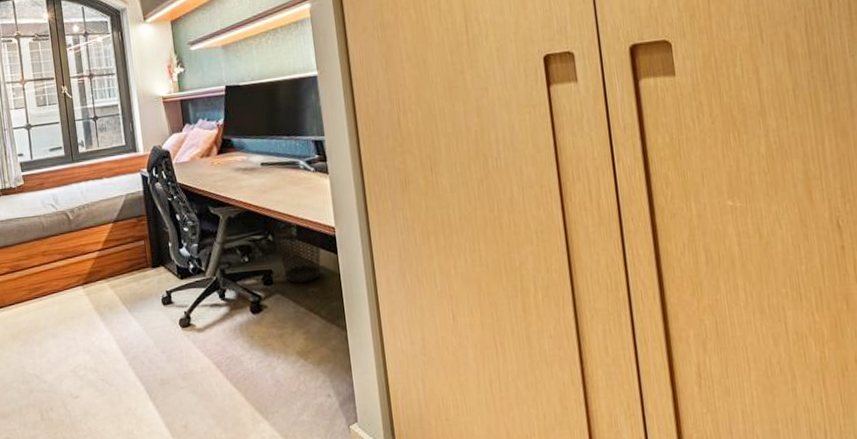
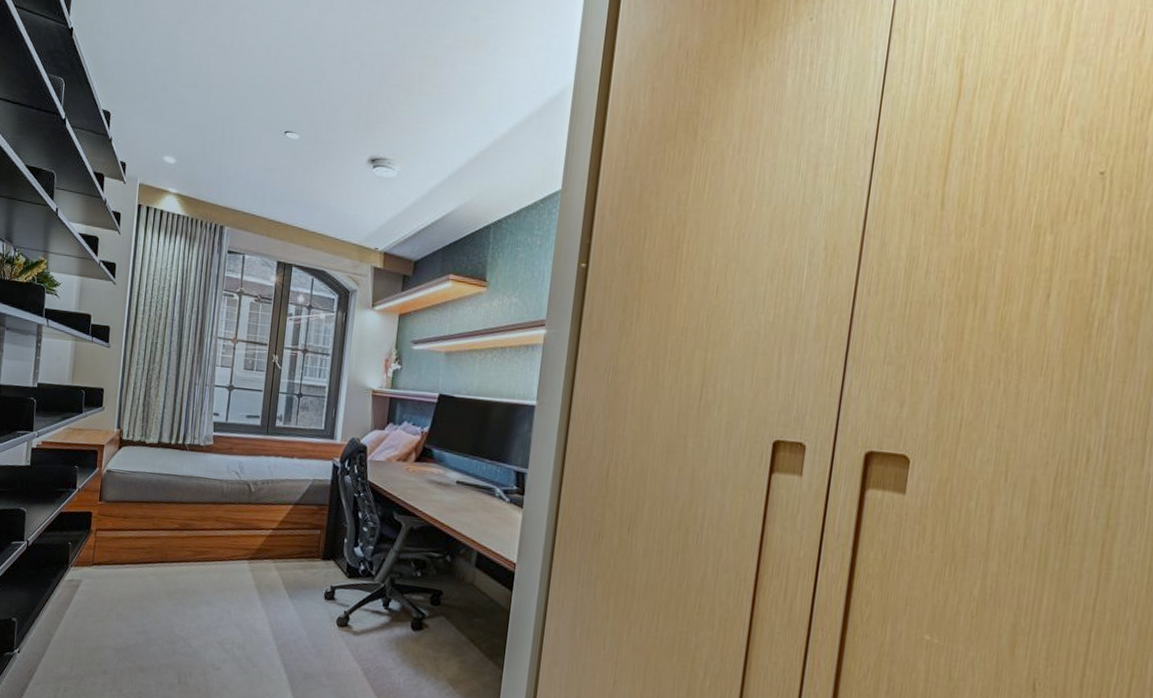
wastebasket: present [273,222,322,283] -> none [452,549,502,612]

